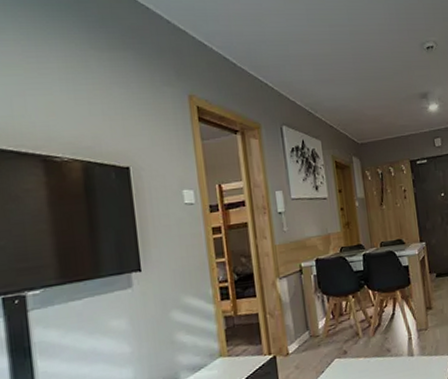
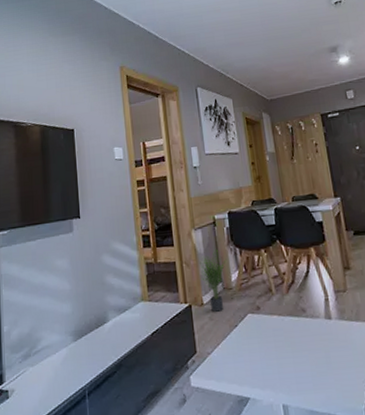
potted plant: none [285,298,314,361] -> present [200,249,227,312]

